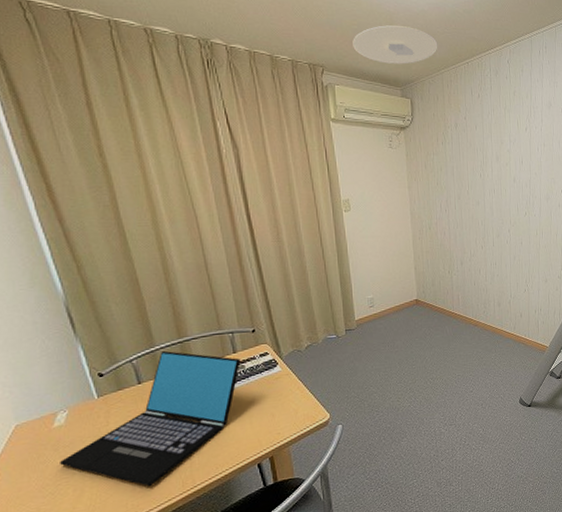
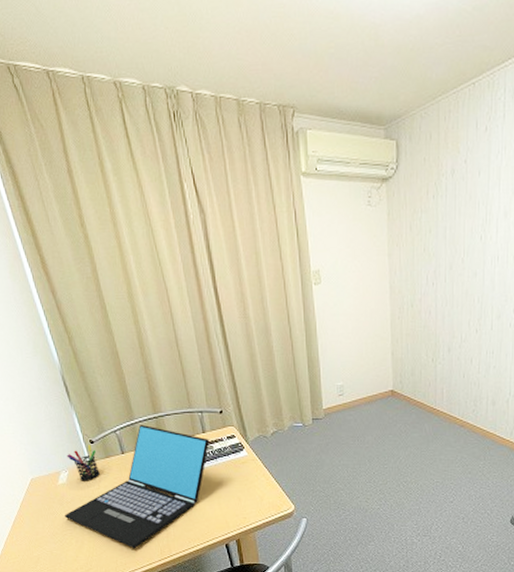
pen holder: none [67,378,109,420] -> present [66,445,100,481]
ceiling light: present [353,25,438,64] -> none [328,41,435,96]

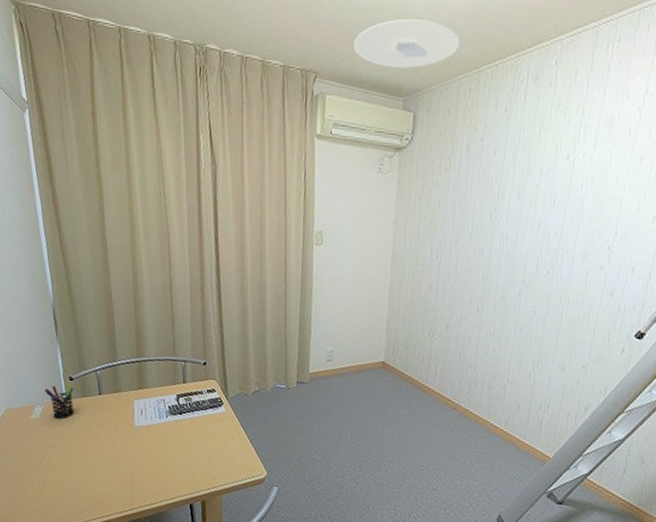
laptop: present [65,424,209,549] -> none [32,366,189,497]
ceiling light: none [328,41,435,96] -> present [353,19,461,69]

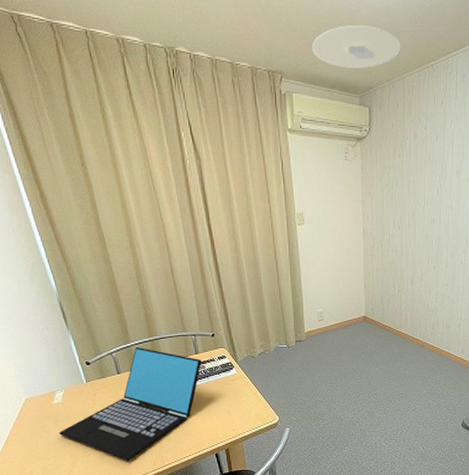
laptop: none [32,366,189,497] -> present [59,346,202,462]
pen holder: present [44,382,74,419] -> none [62,366,95,400]

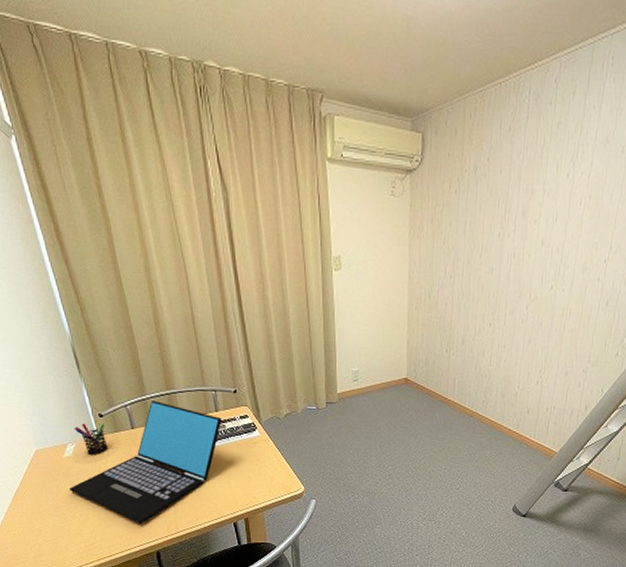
pen holder: none [62,366,95,400] -> present [74,418,108,455]
ceiling light: present [312,25,401,69] -> none [359,35,464,87]

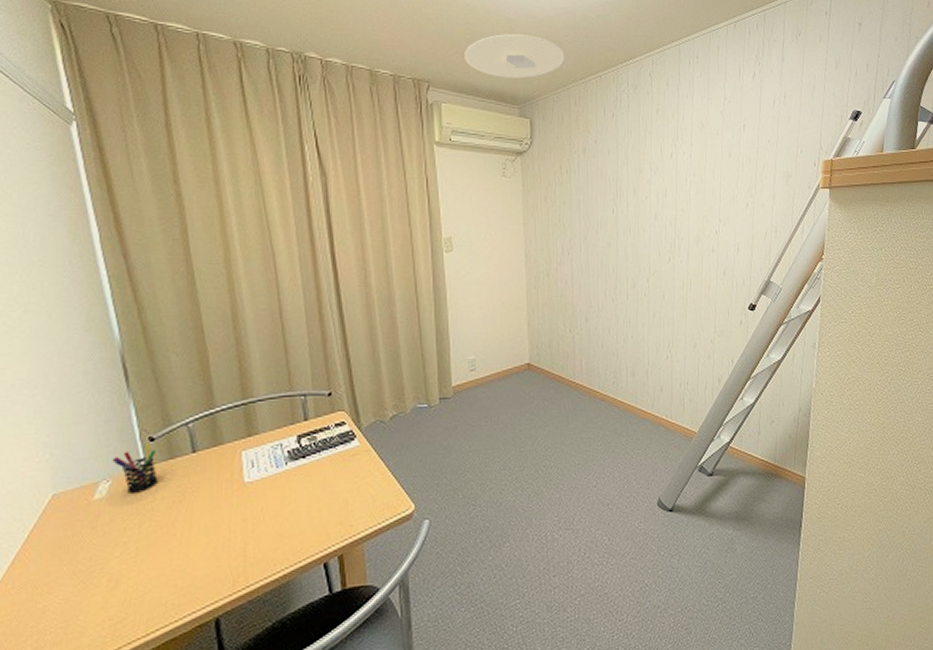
laptop: present [70,400,222,525] -> none [96,413,312,583]
ceiling light: none [359,35,464,87] -> present [465,34,565,79]

